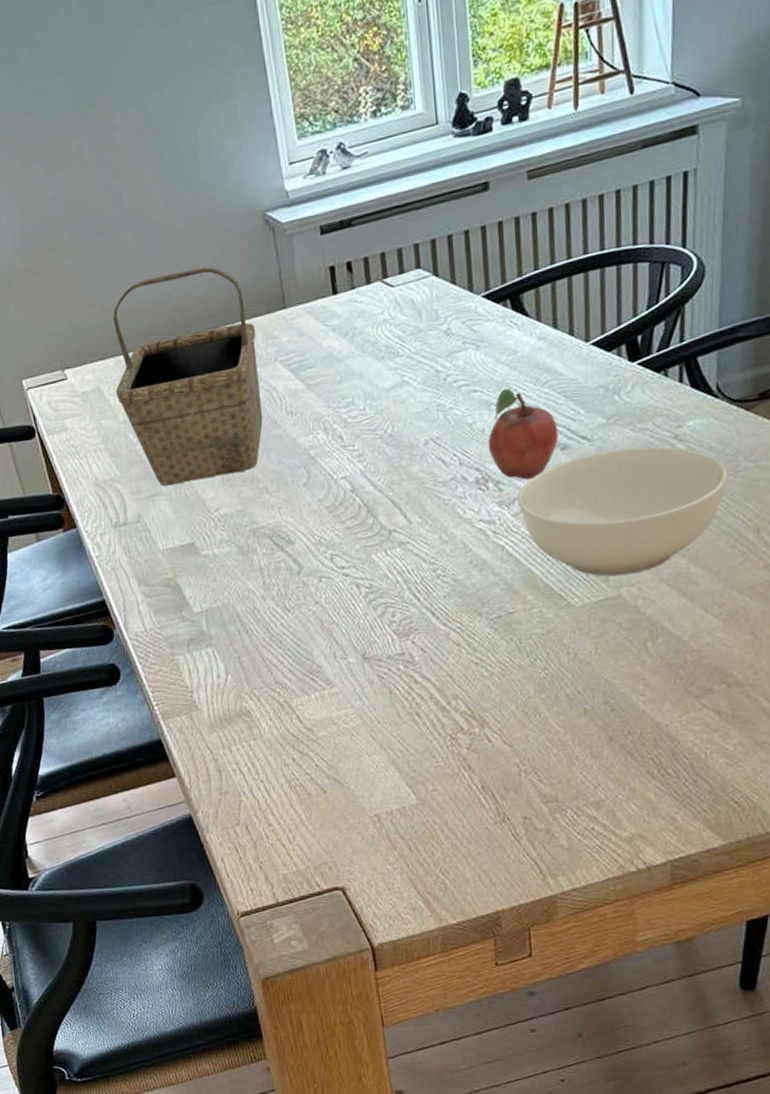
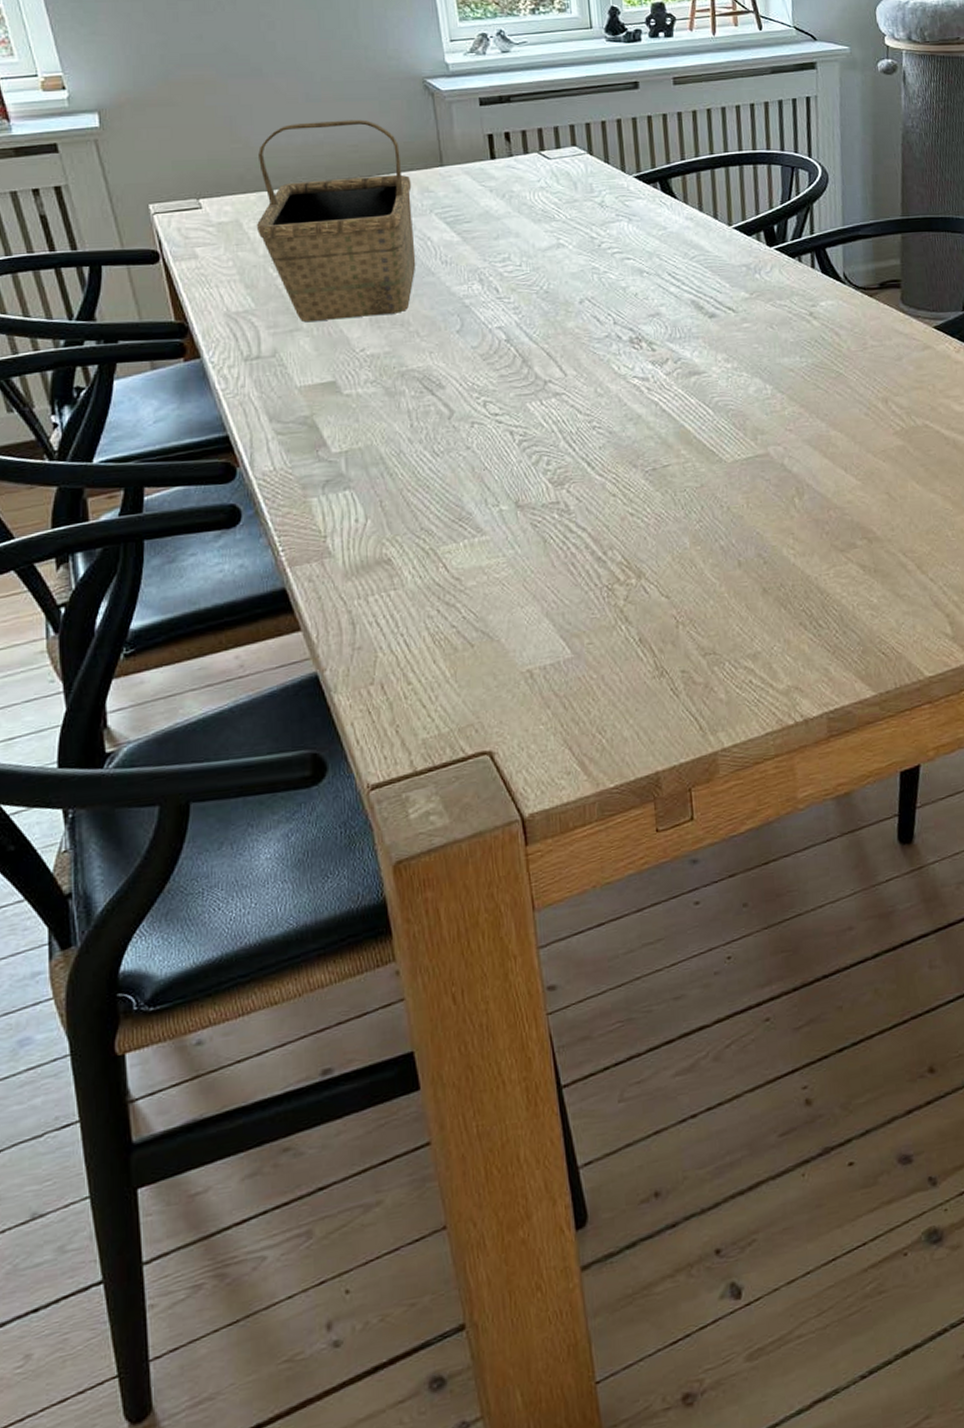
fruit: present [488,388,559,480] -> none [640,259,707,342]
bowl: present [517,446,728,577] -> none [669,320,858,436]

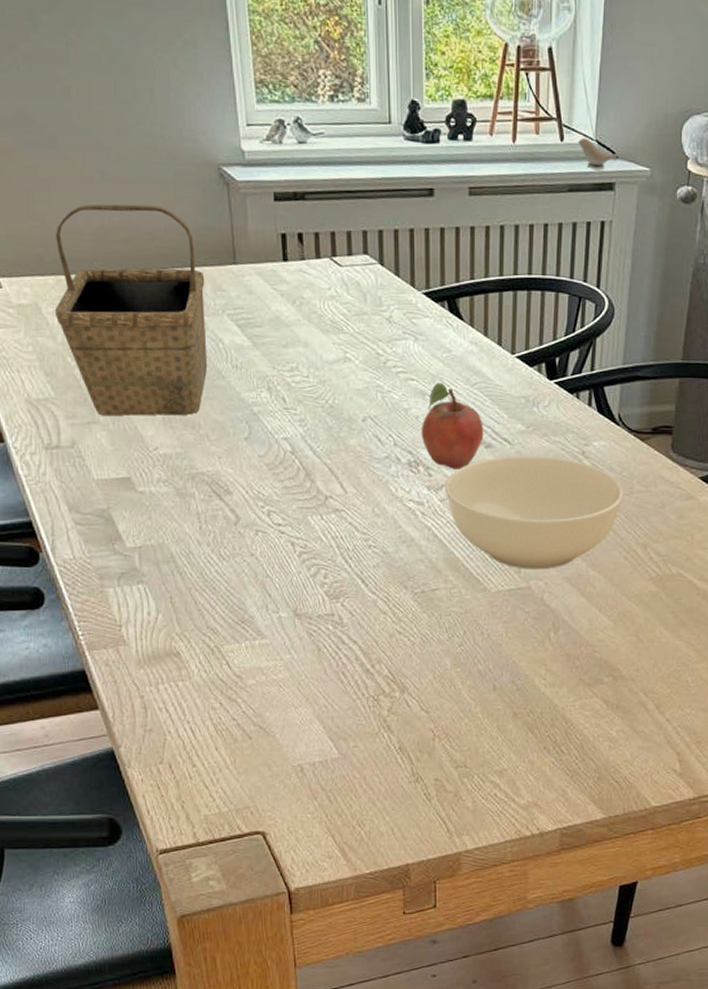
fruit: none [640,259,707,342] -> present [421,383,484,469]
bowl: none [669,320,858,436] -> present [444,455,624,570]
bird figurine: none [775,25,818,53] -> present [577,137,619,171]

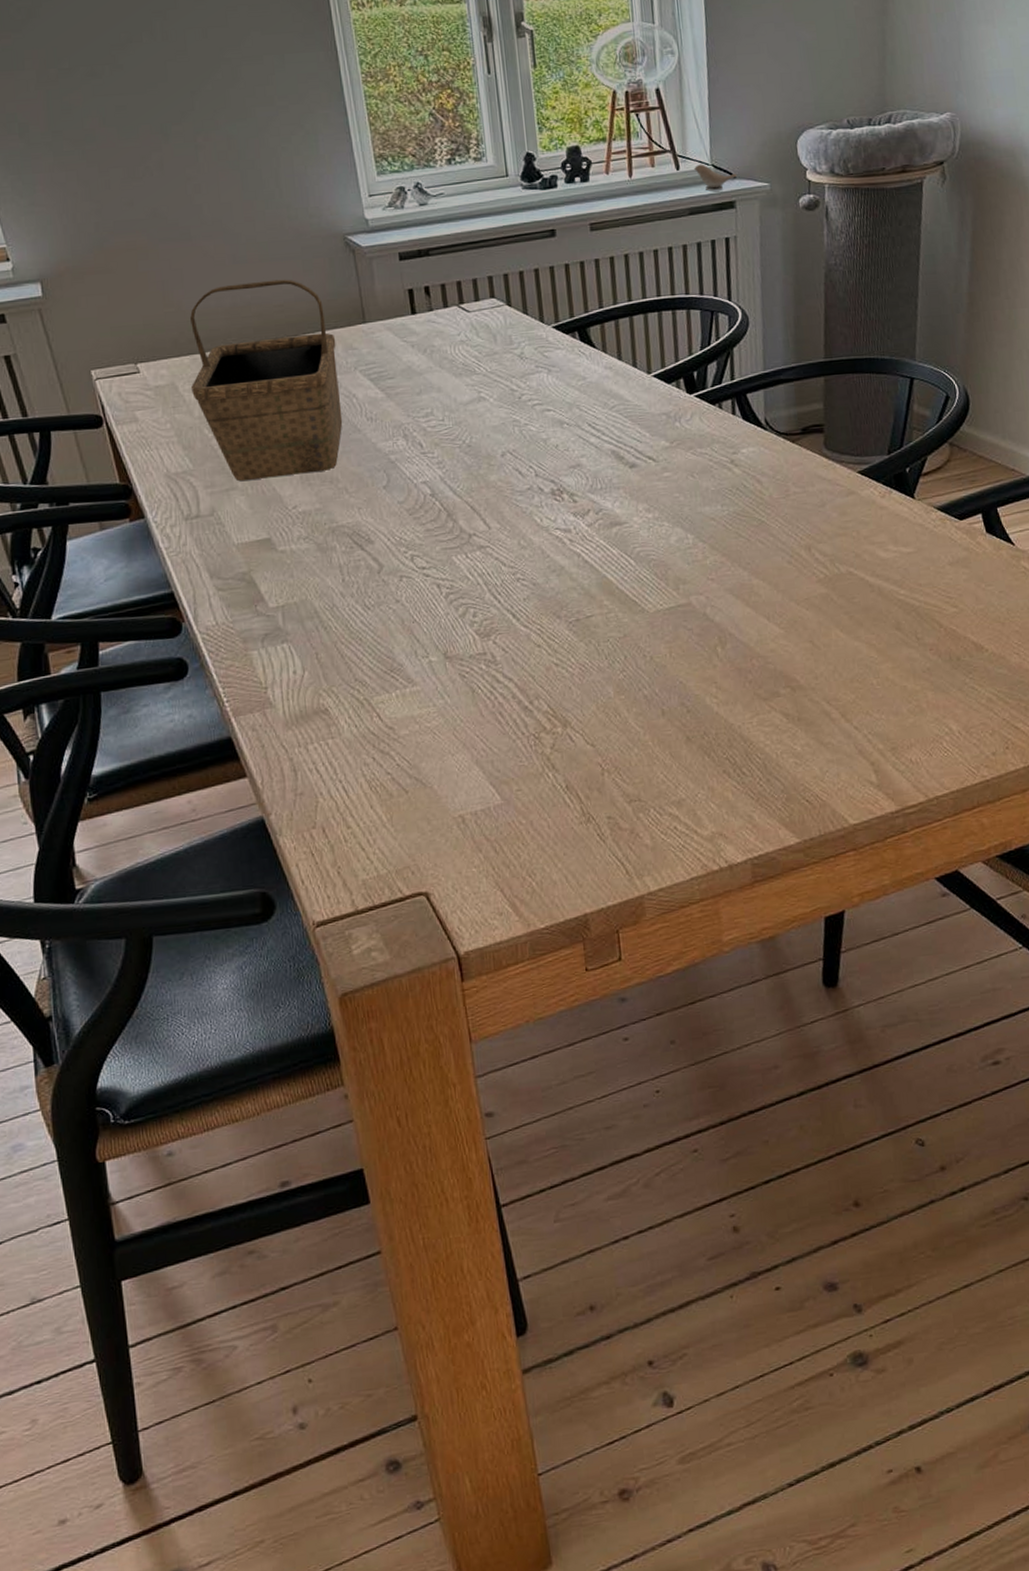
fruit: present [421,383,484,469] -> none [561,410,627,493]
bowl: present [444,455,624,570] -> none [591,469,780,585]

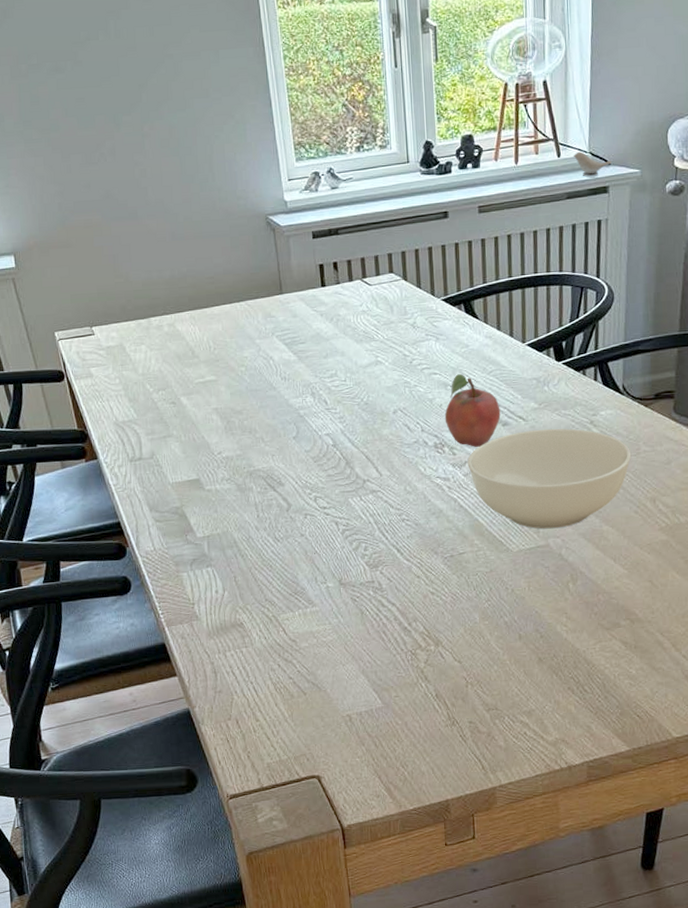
basket: present [190,279,343,482] -> none [136,254,261,430]
fruit: none [561,410,627,493] -> present [444,374,501,447]
bowl: none [591,469,780,585] -> present [467,428,632,529]

